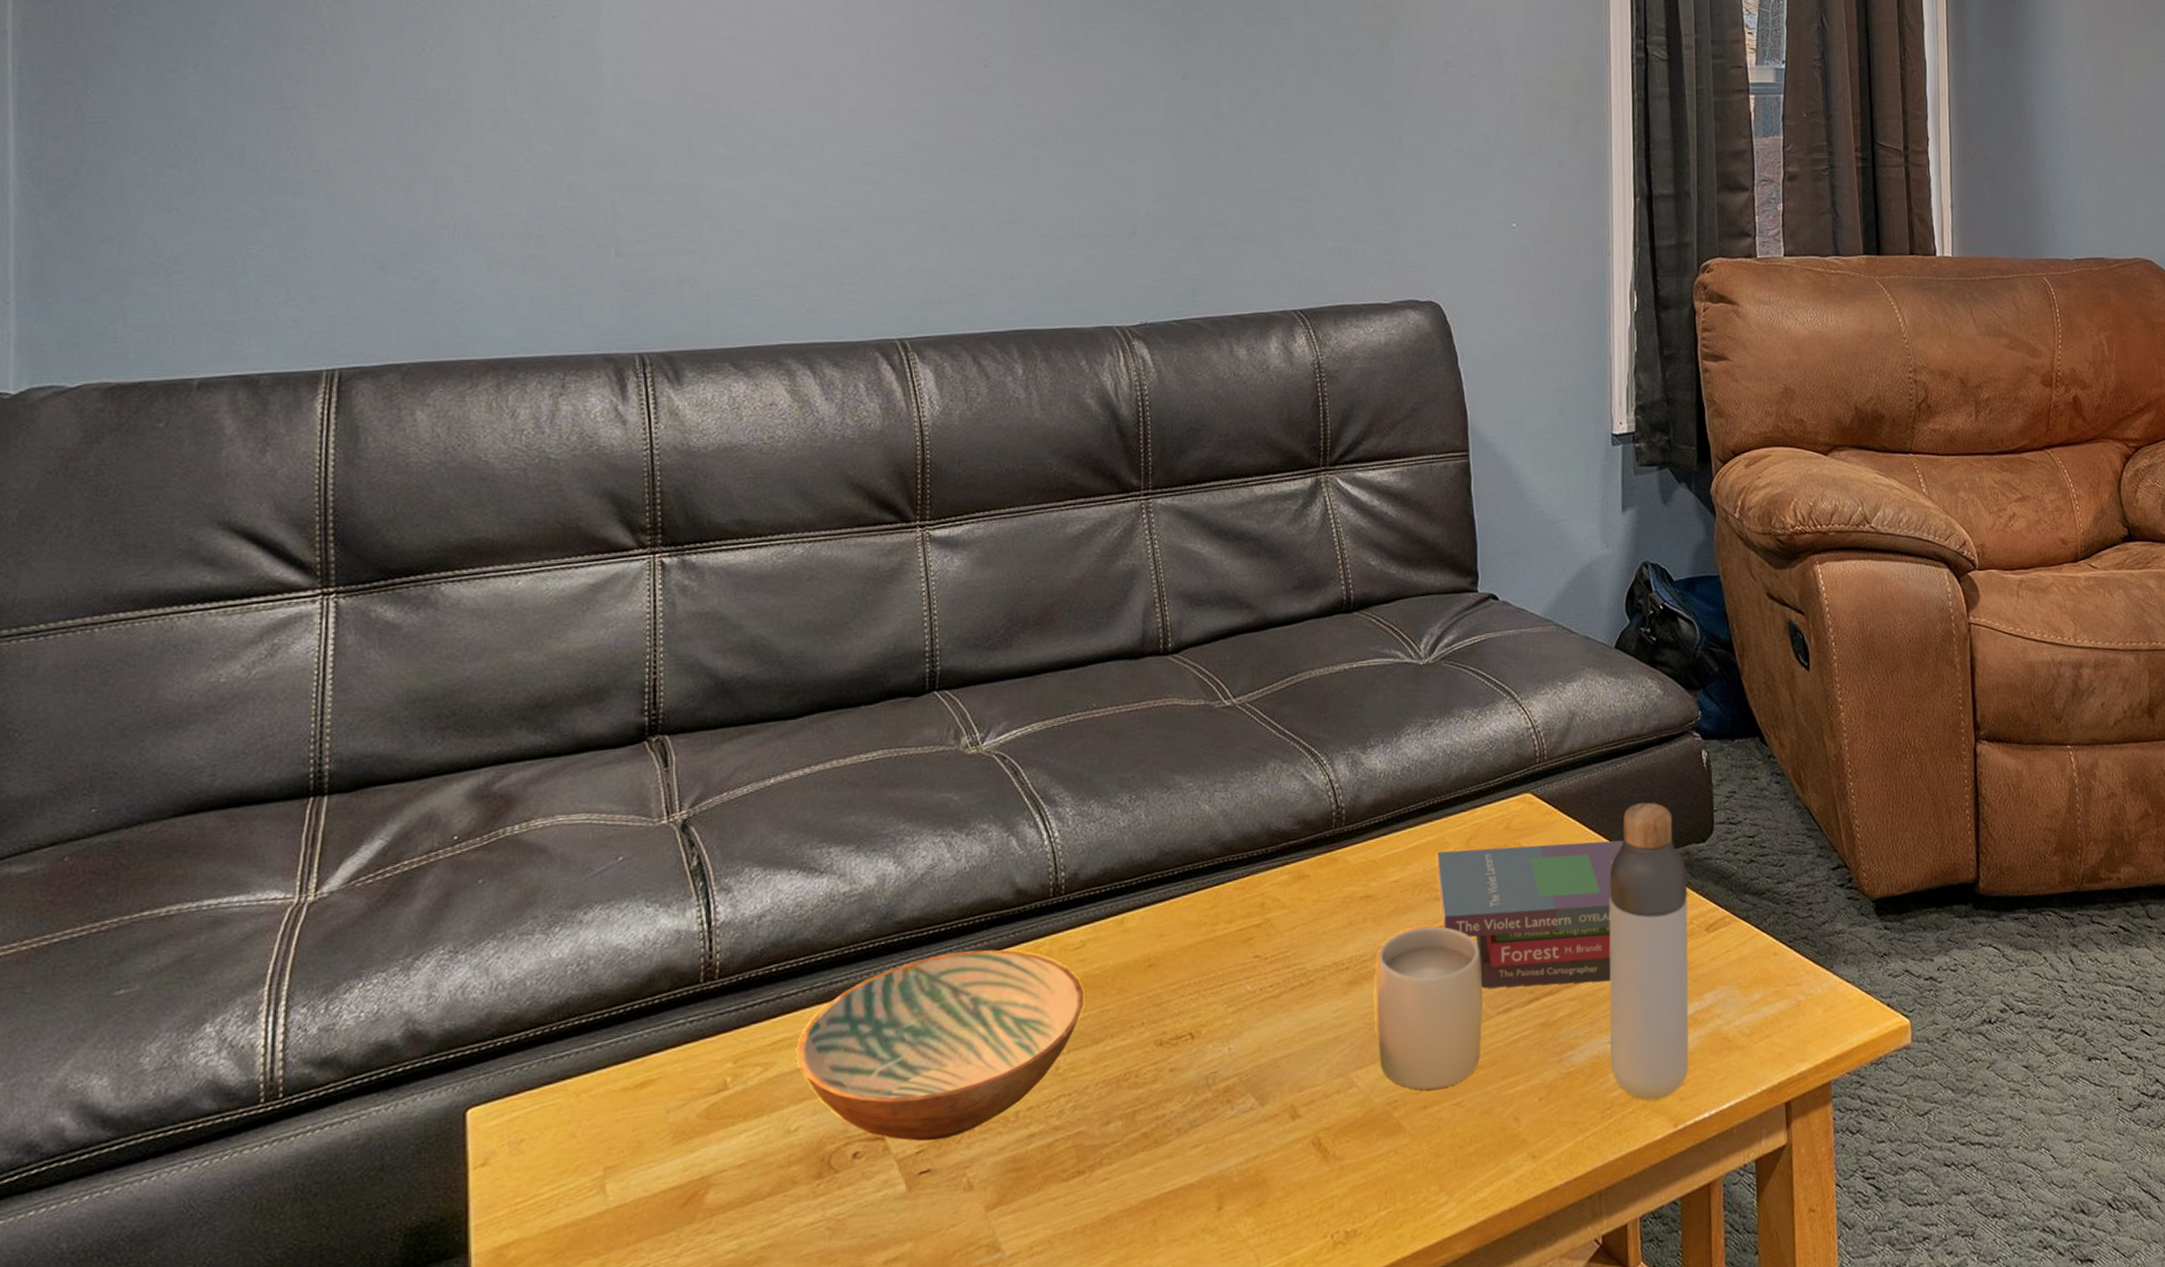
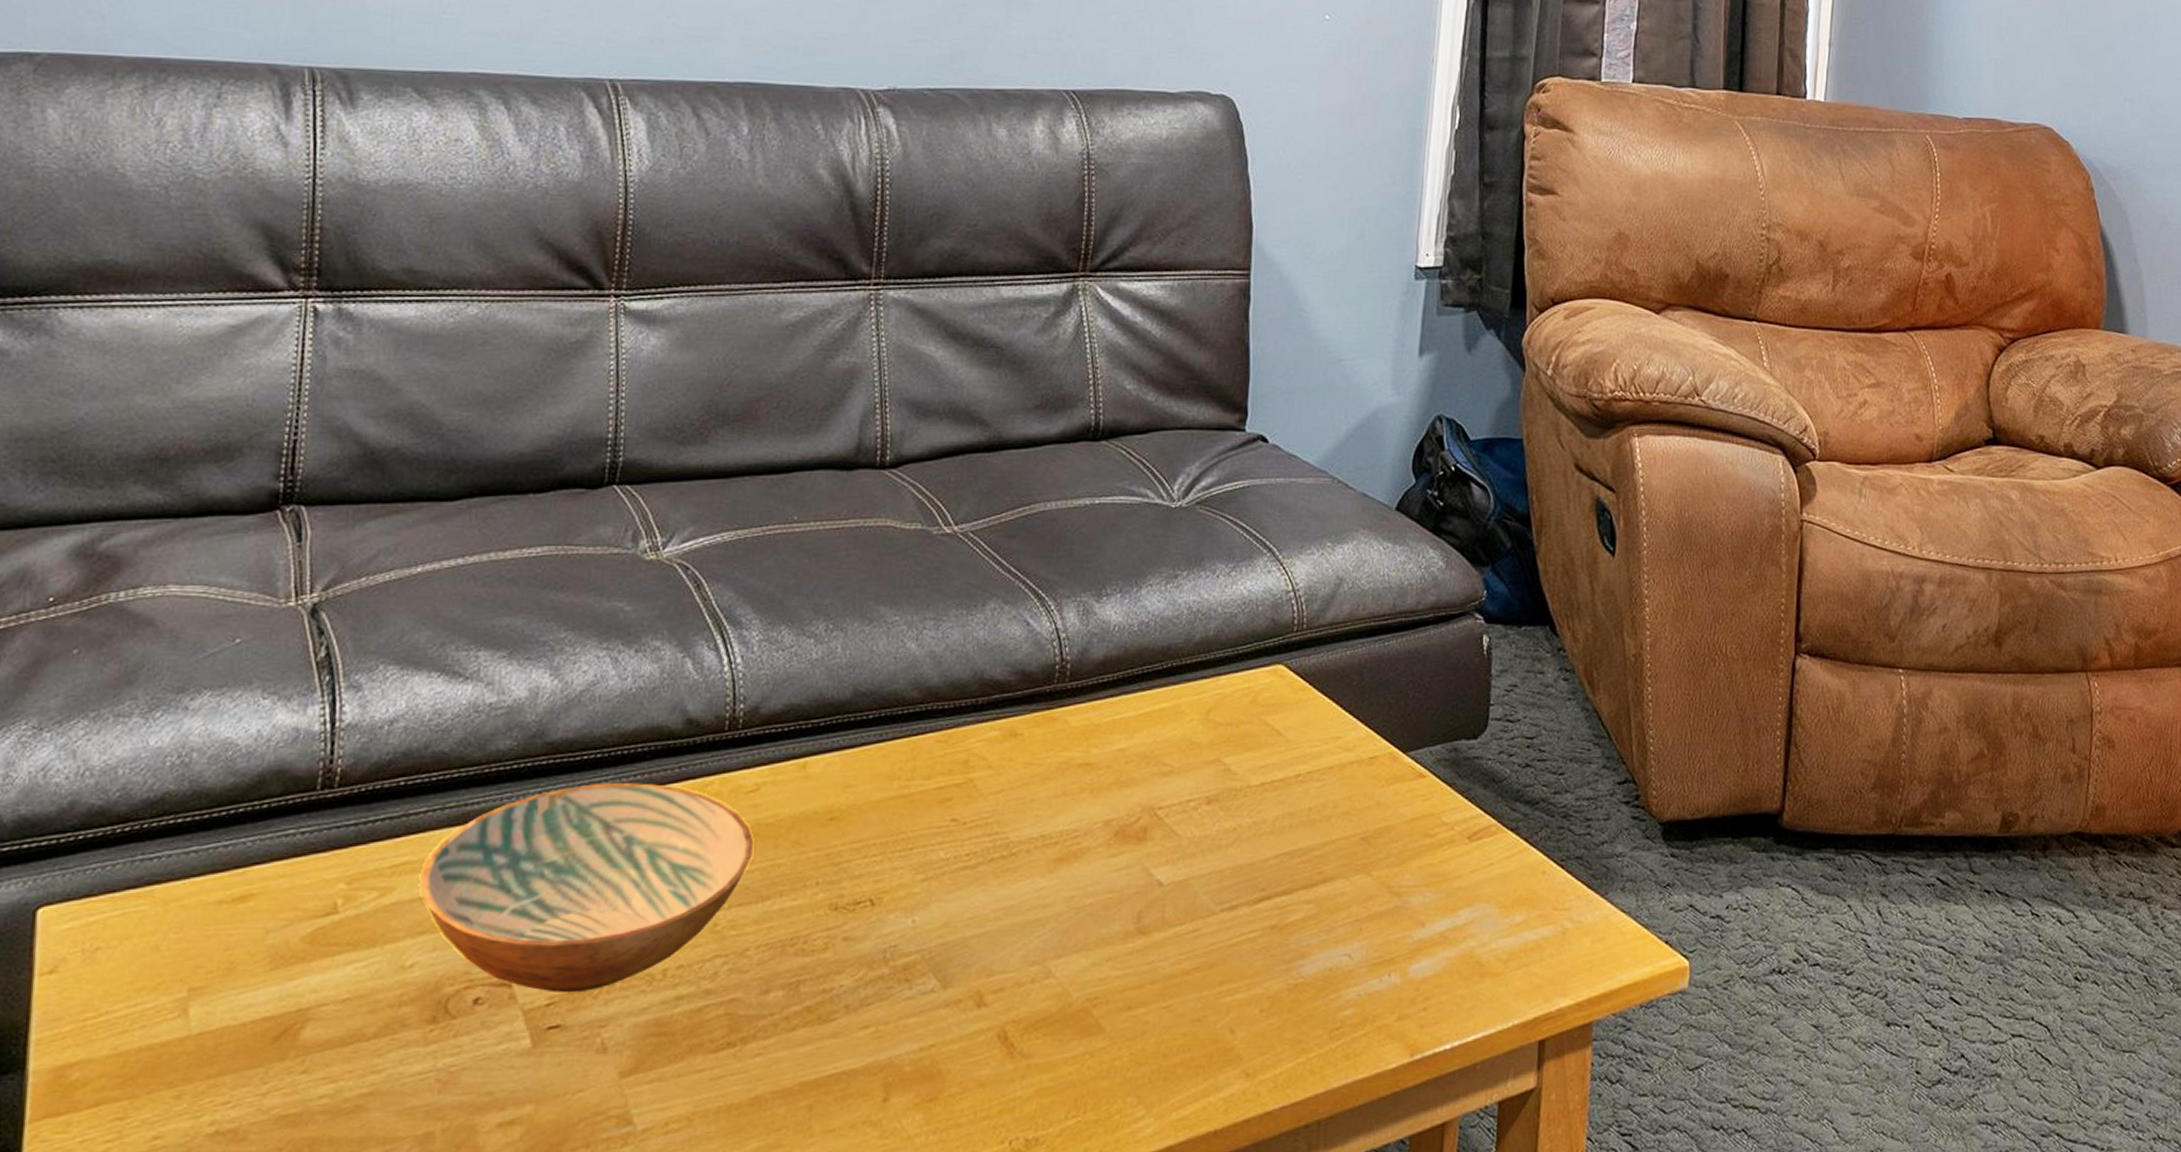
mug: present [1375,926,1484,1090] -> none [1082,805,1209,989]
books: present [1437,840,1624,989] -> none [1168,720,1385,886]
bottle: present [1609,802,1689,1100] -> none [1345,688,1453,1024]

